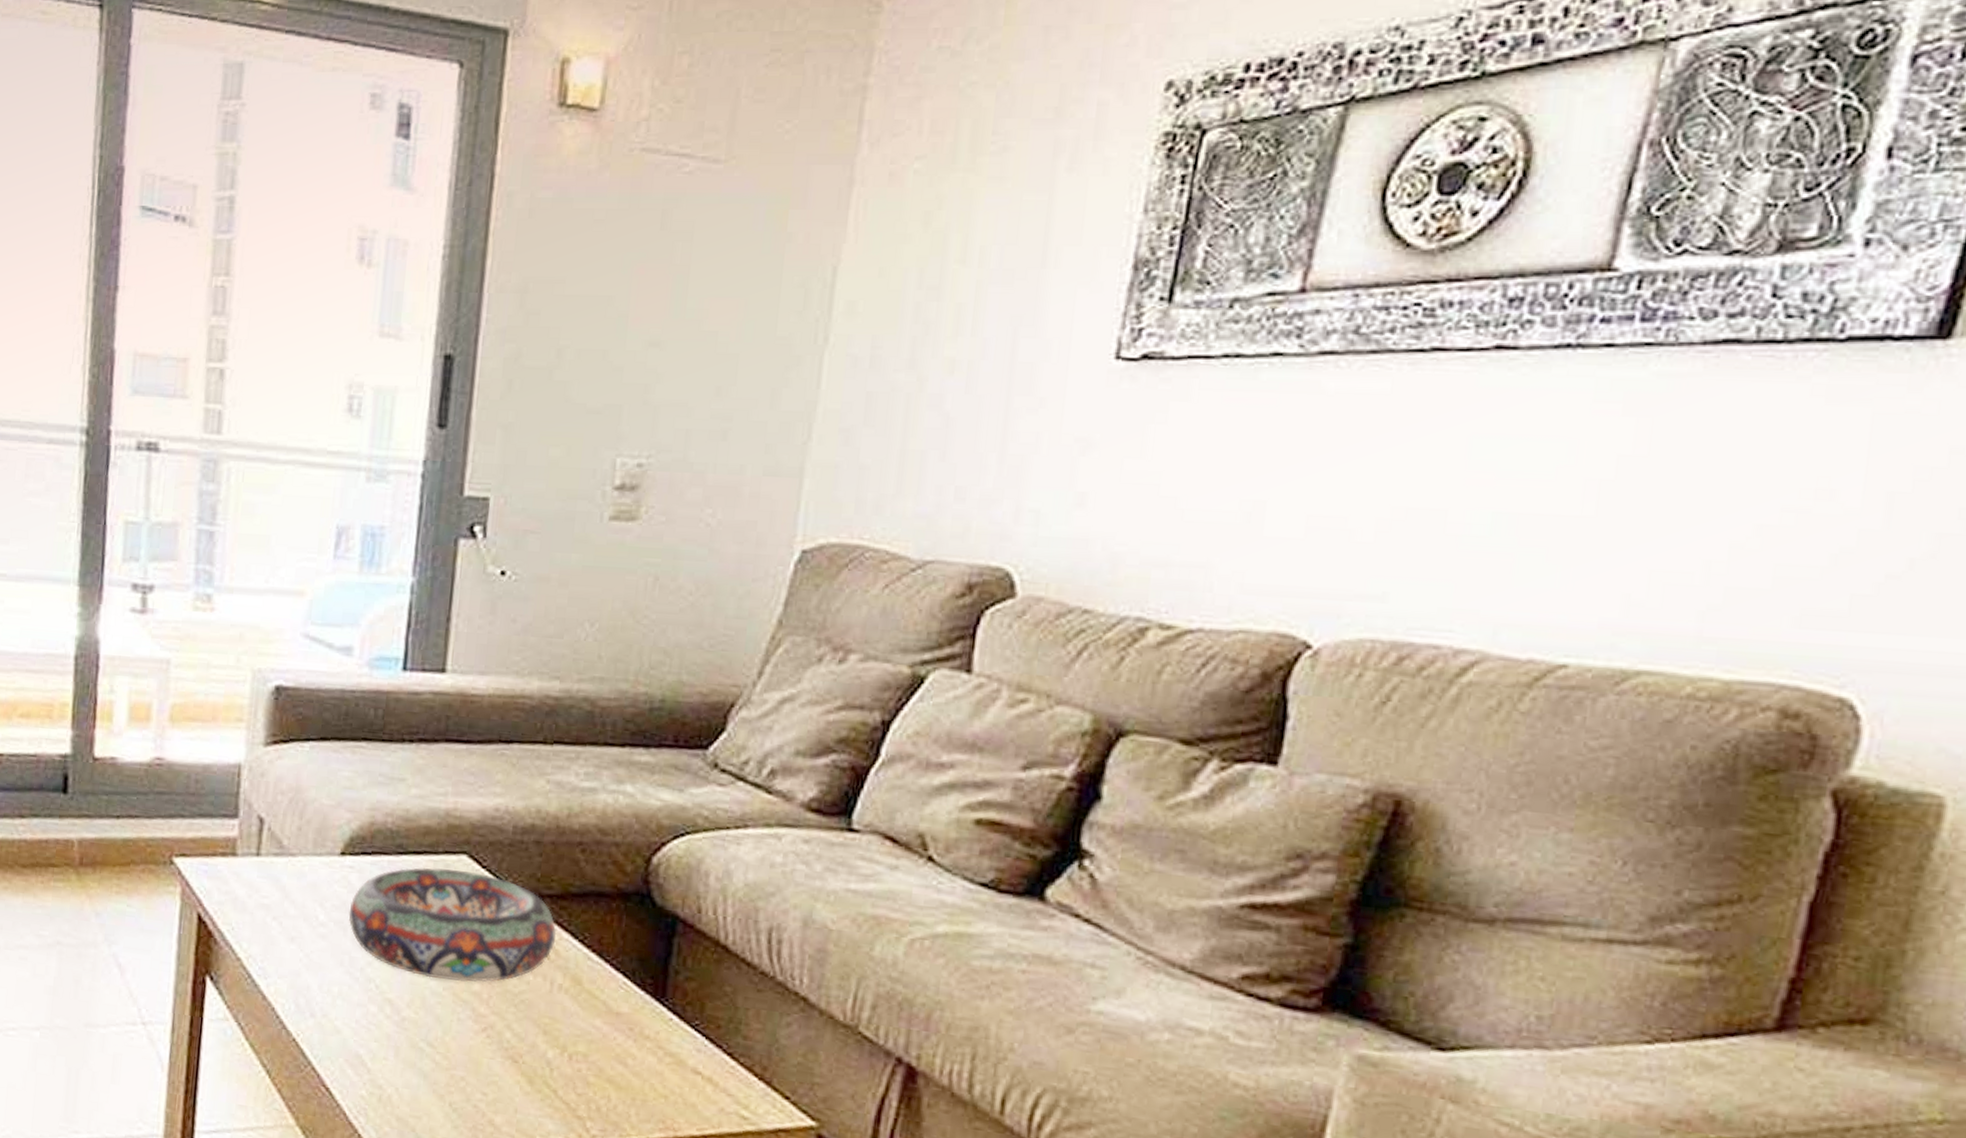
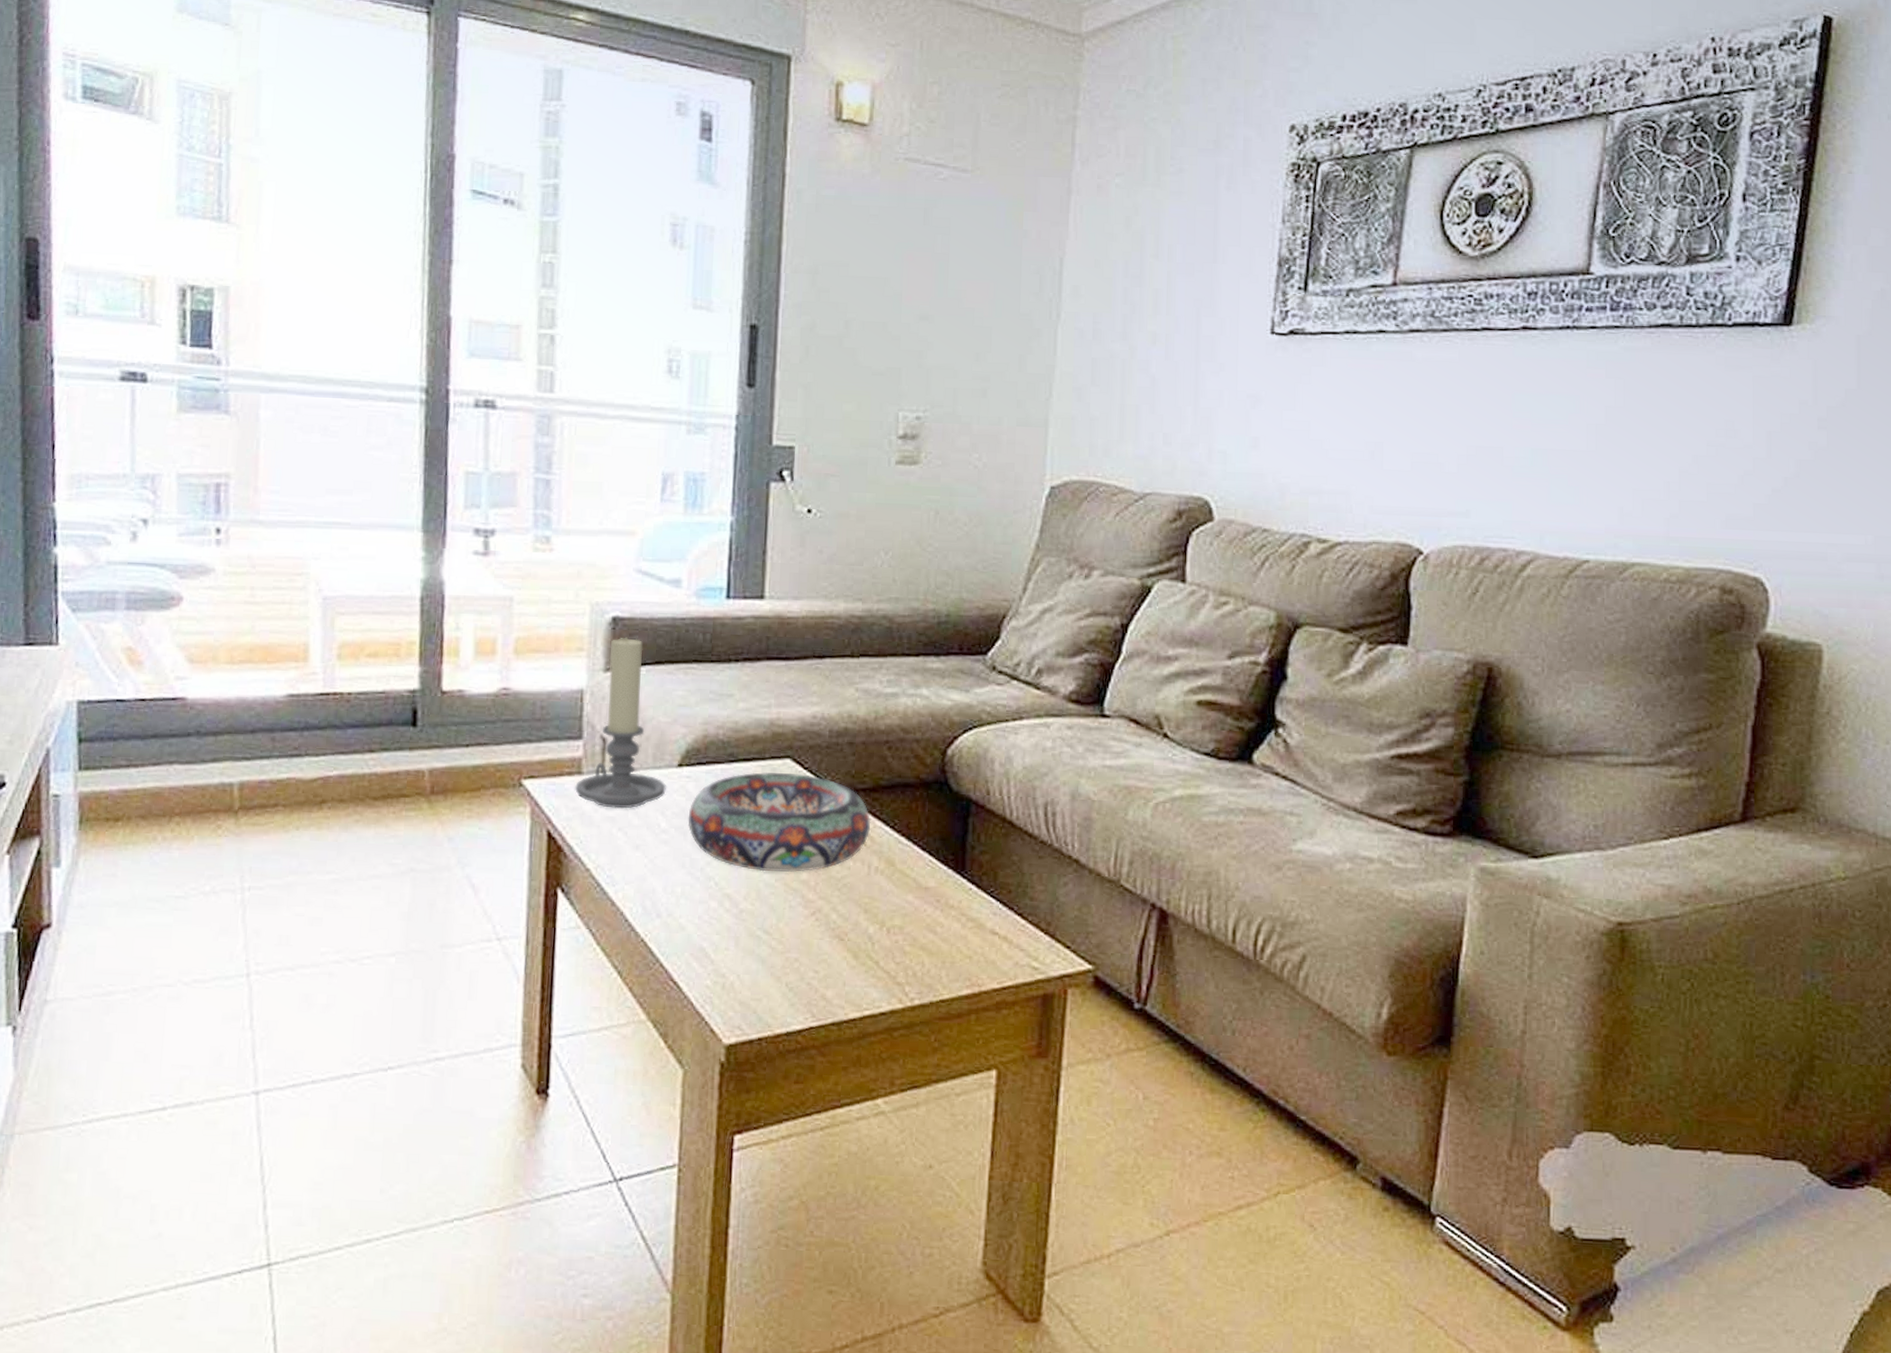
candle holder: none [227,709,328,897] -> present [574,637,667,809]

